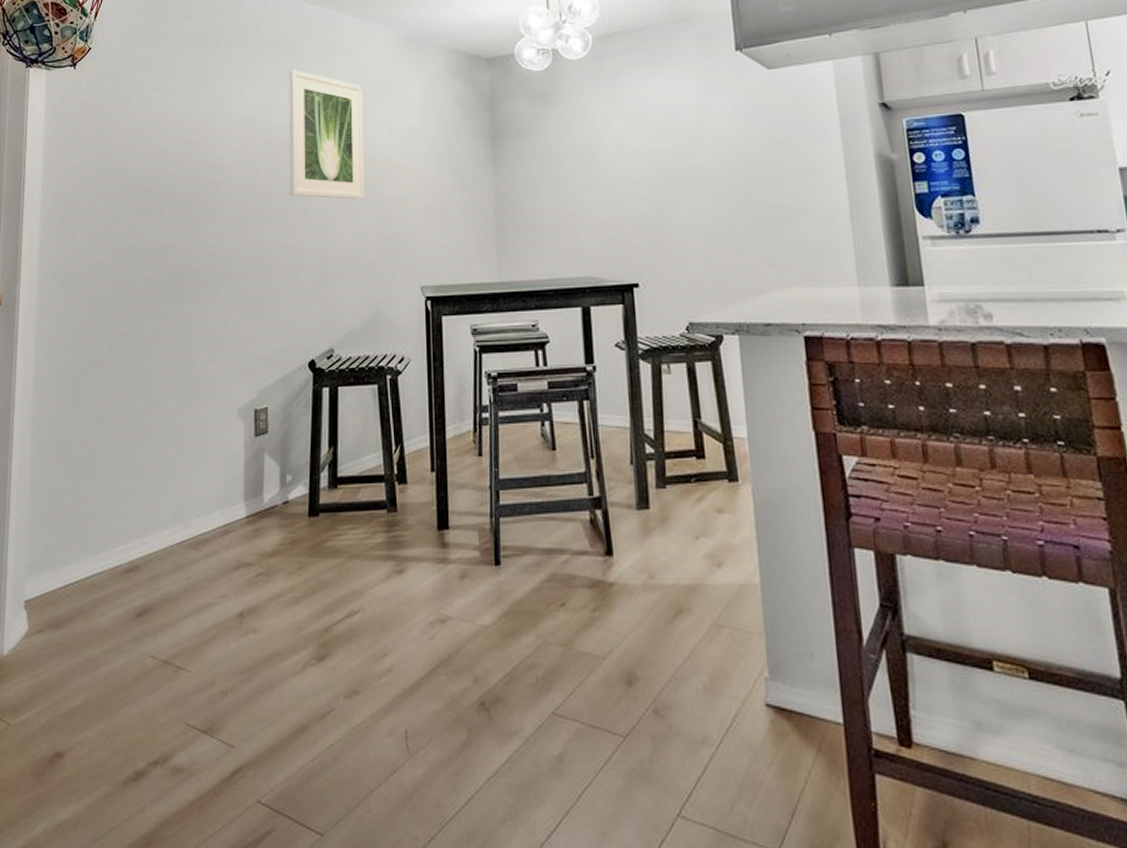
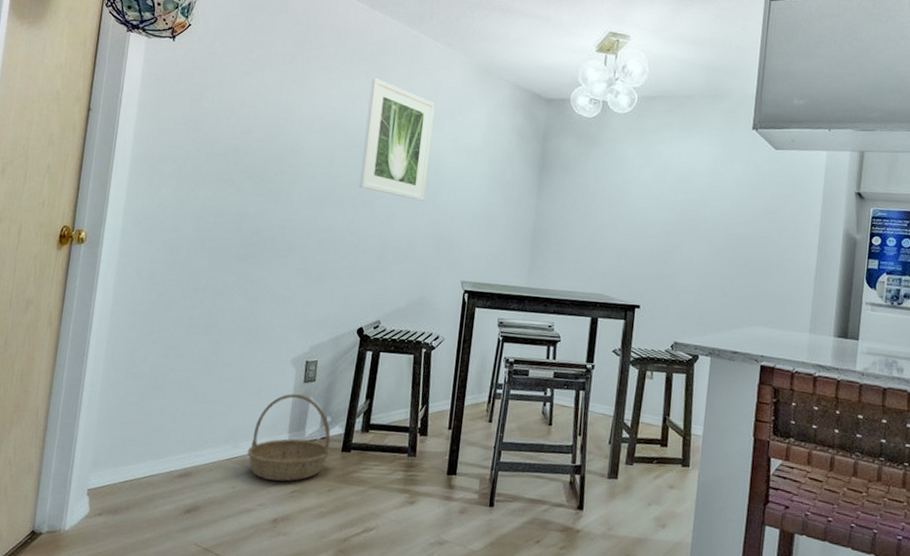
basket: none [199,452,295,563] -> present [247,394,331,482]

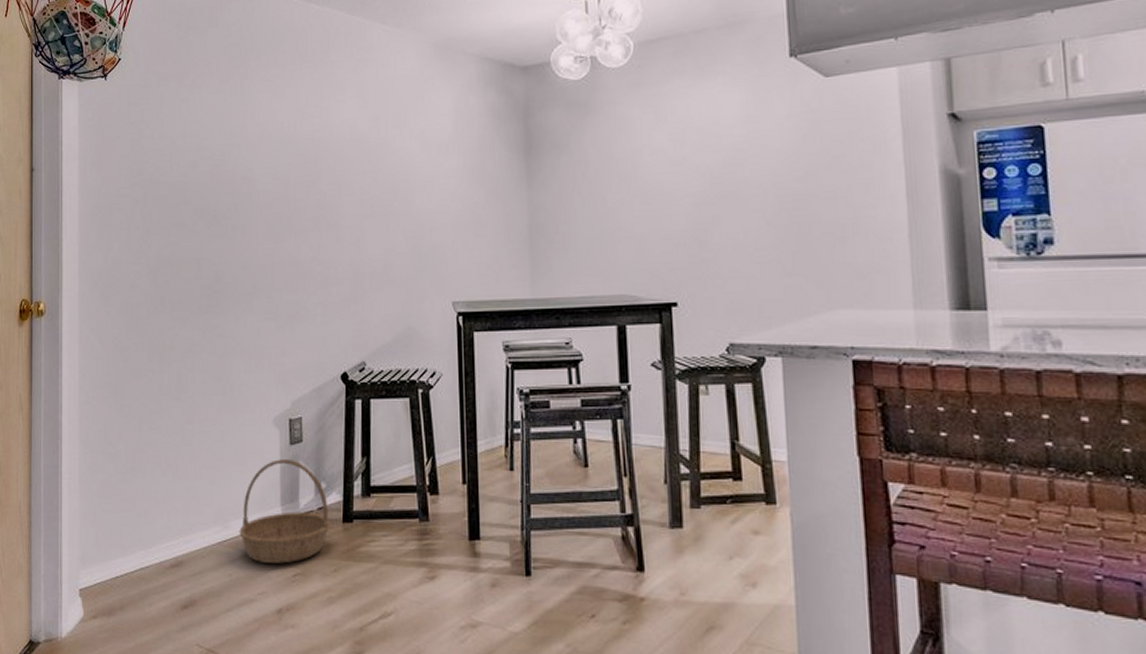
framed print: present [359,78,435,201] -> none [317,80,396,214]

